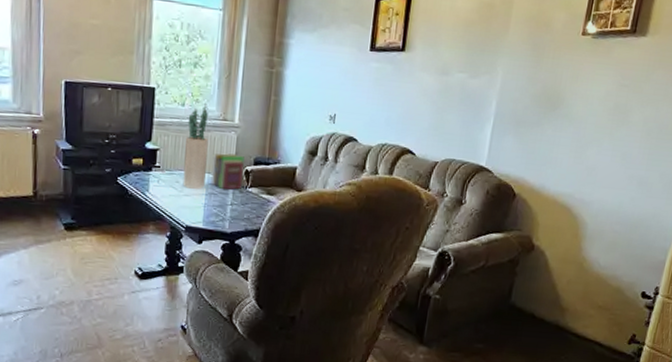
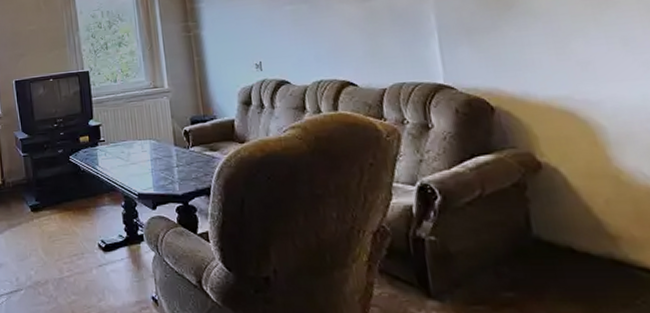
vase: present [182,104,209,190] -> none [122,76,148,158]
books: present [210,153,244,191] -> none [150,117,184,154]

